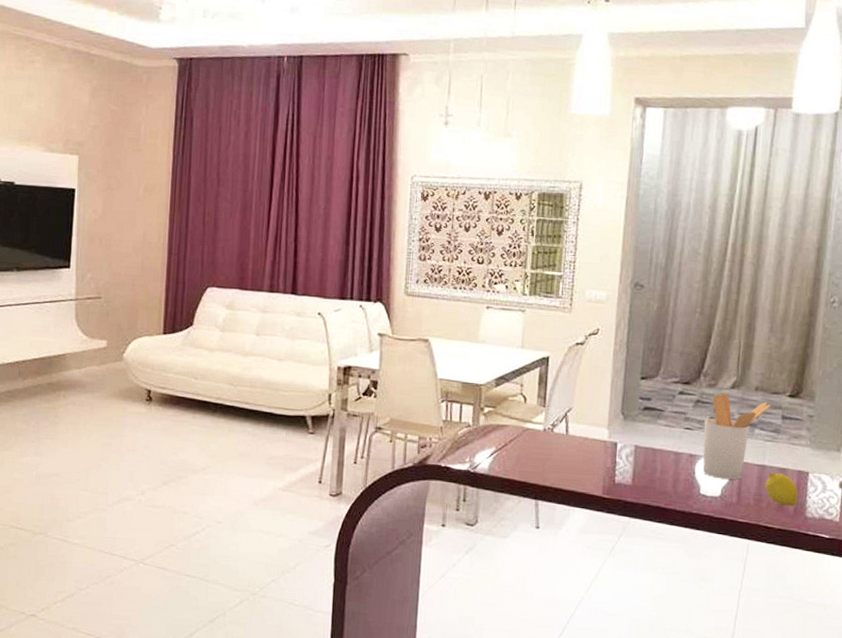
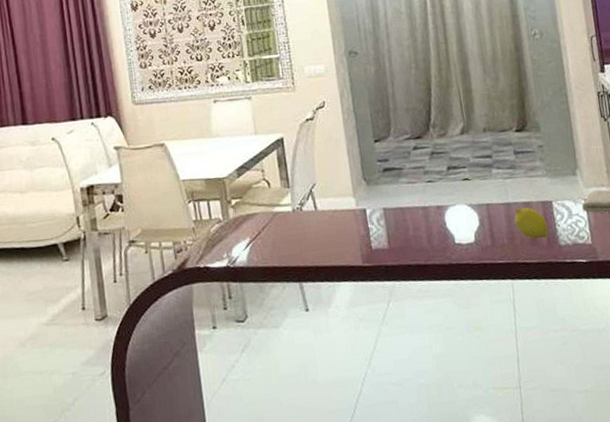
utensil holder: present [702,393,771,480] -> none [443,140,502,225]

